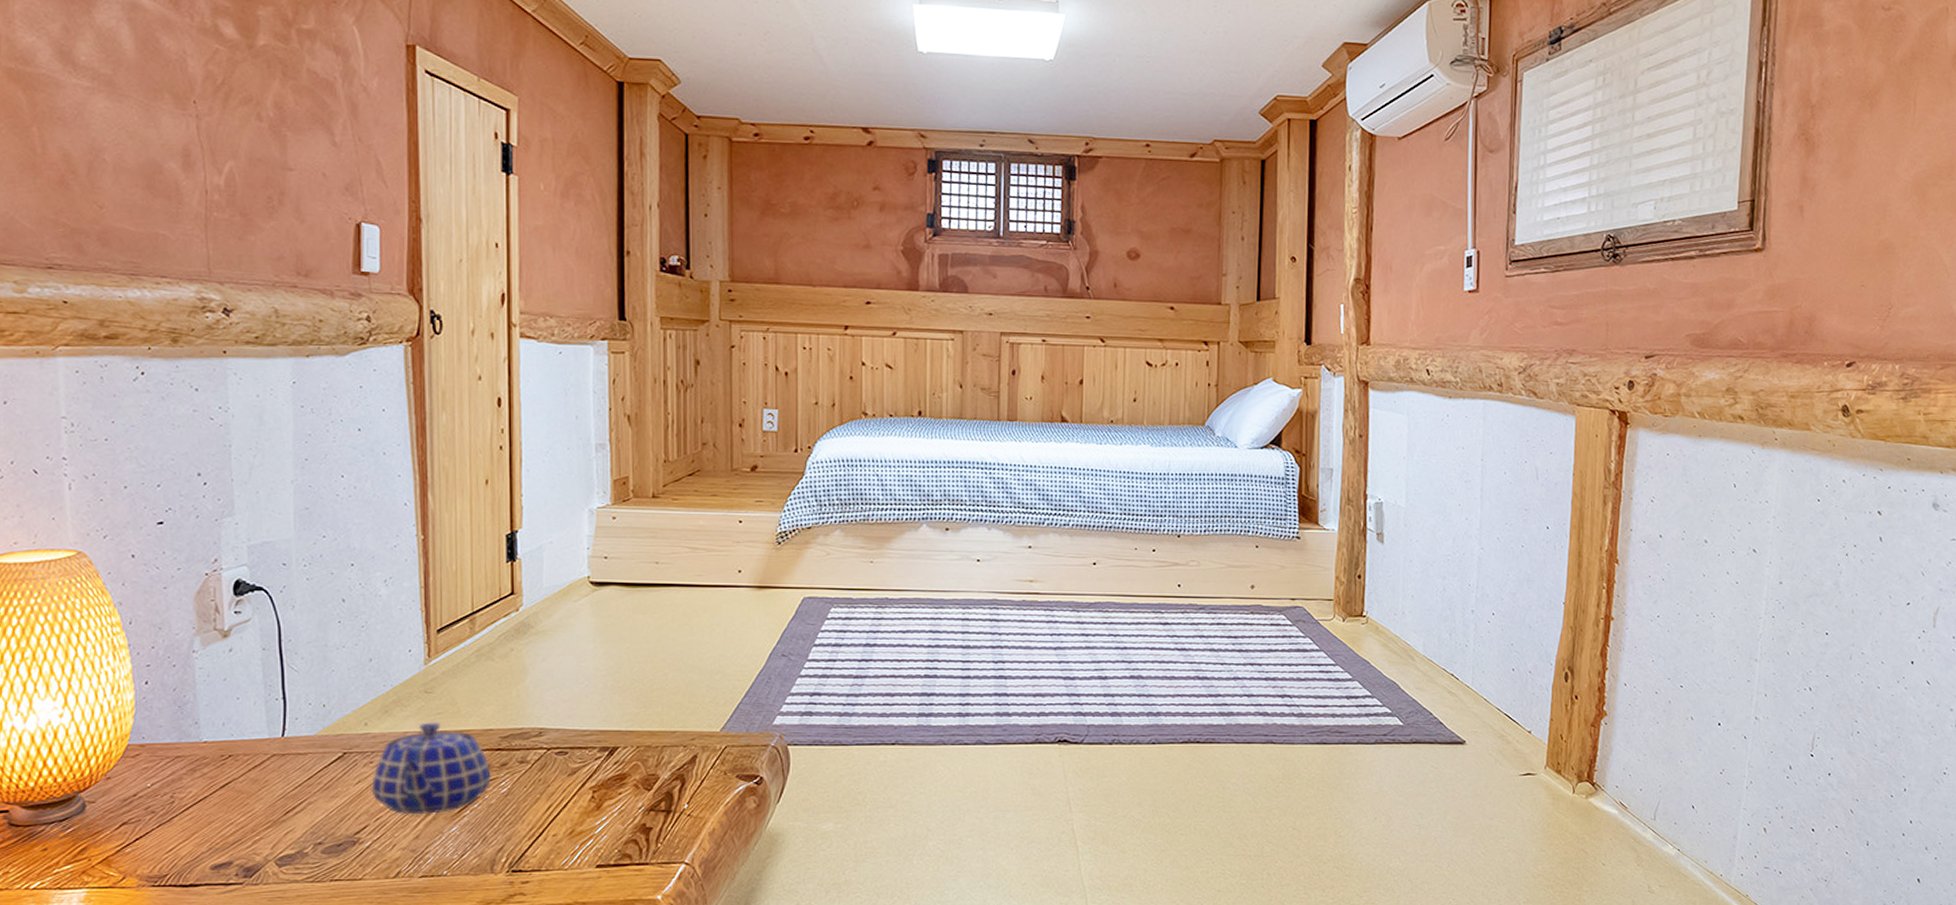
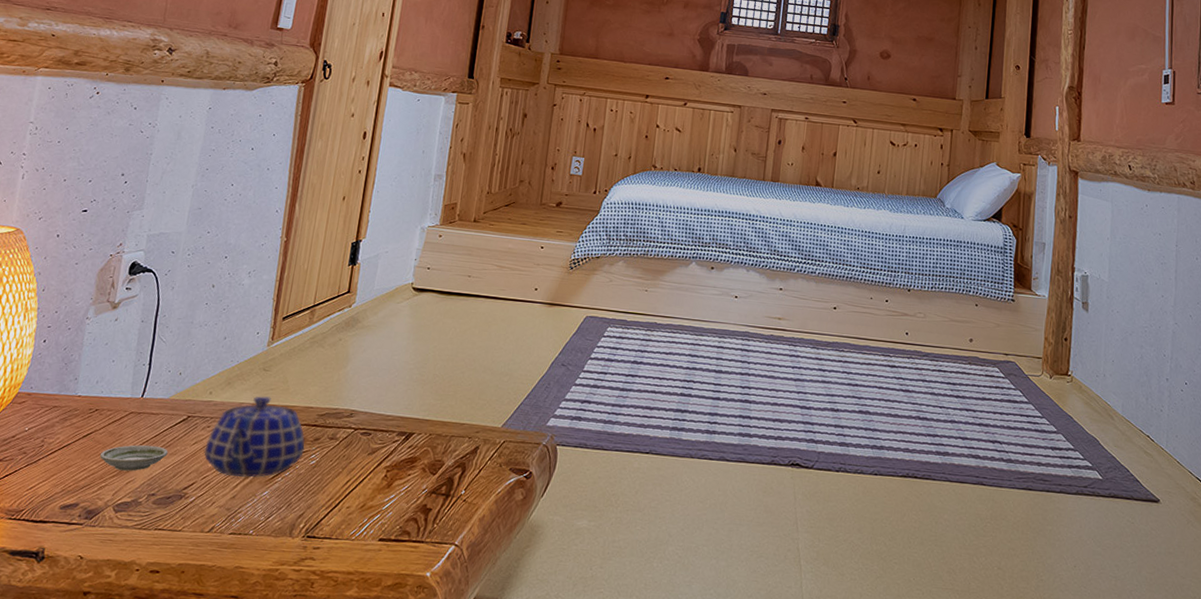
saucer: none [245,789,328,820] -> present [99,445,168,471]

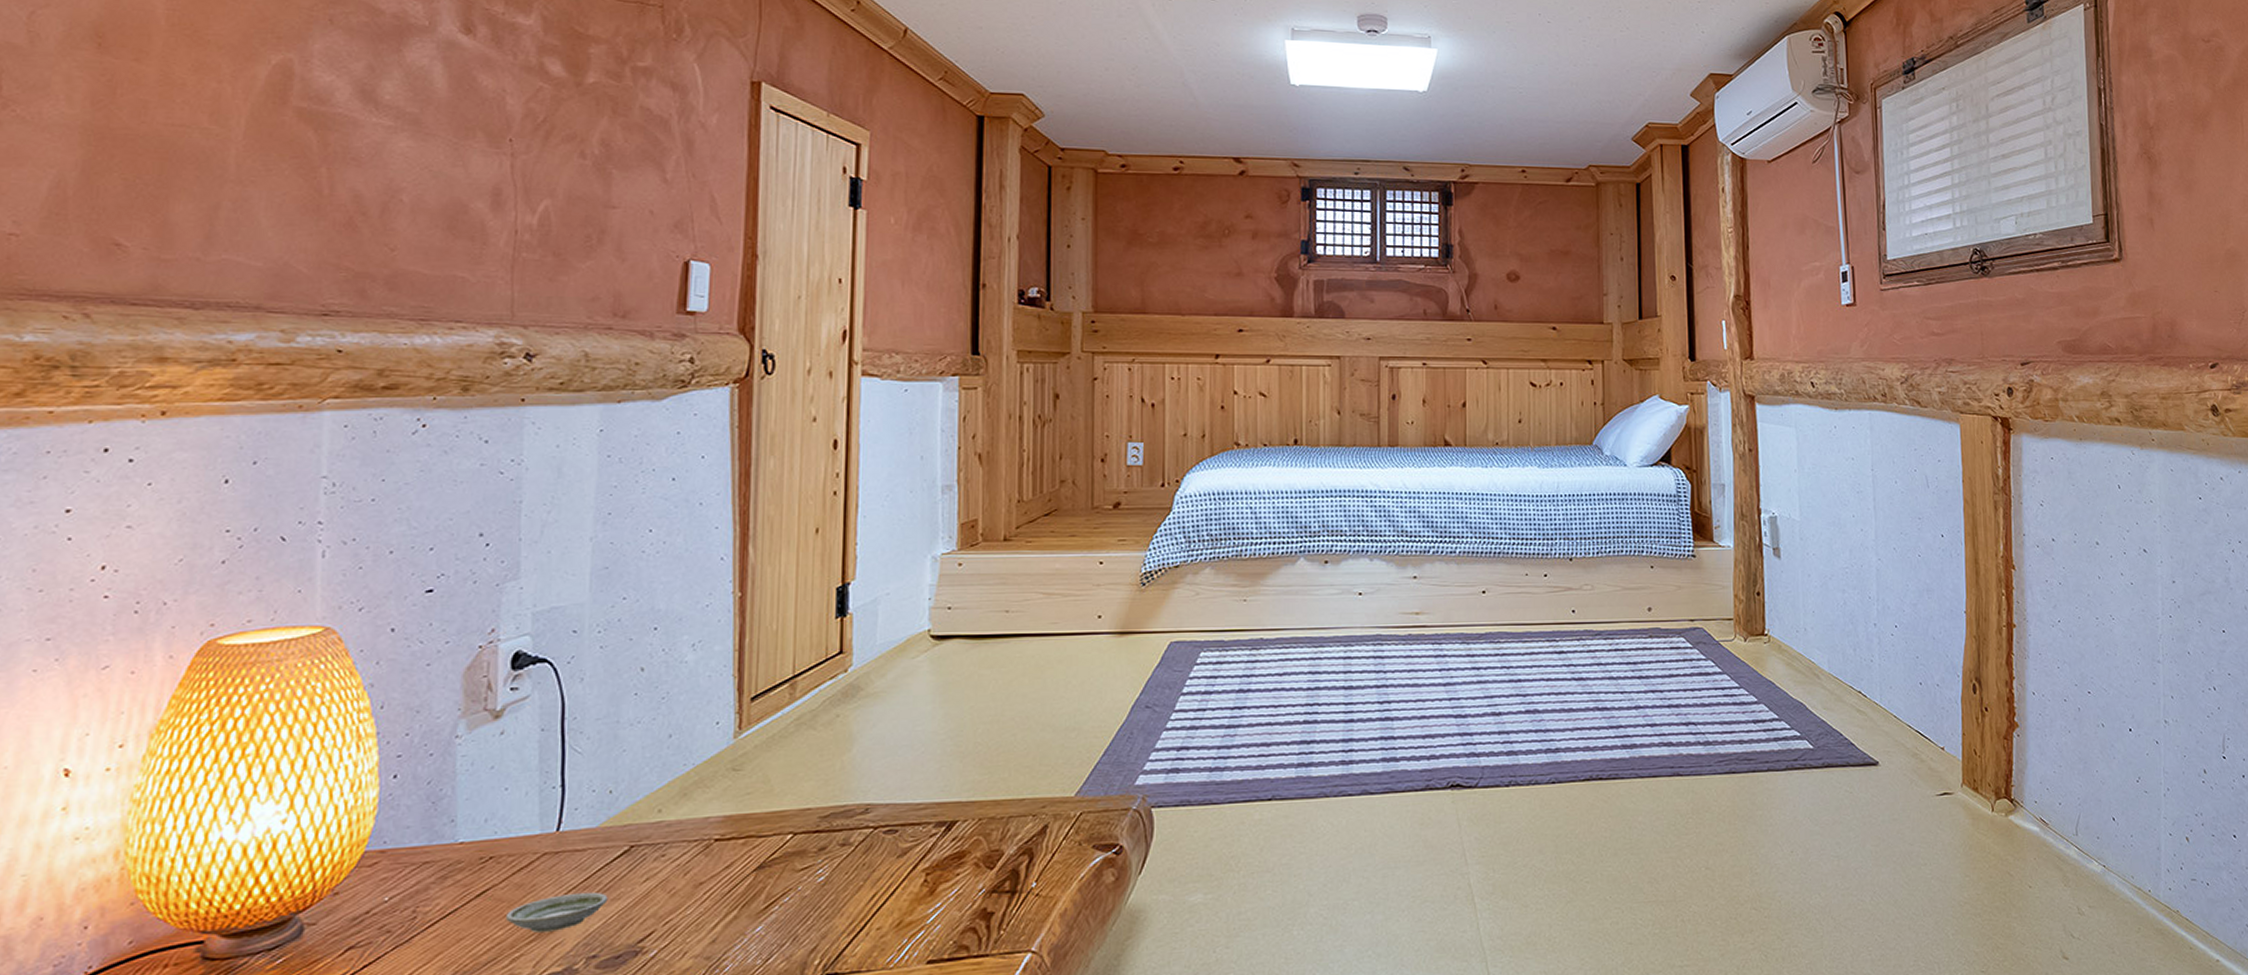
teapot: present [204,396,305,478] -> none [661,804,807,916]

